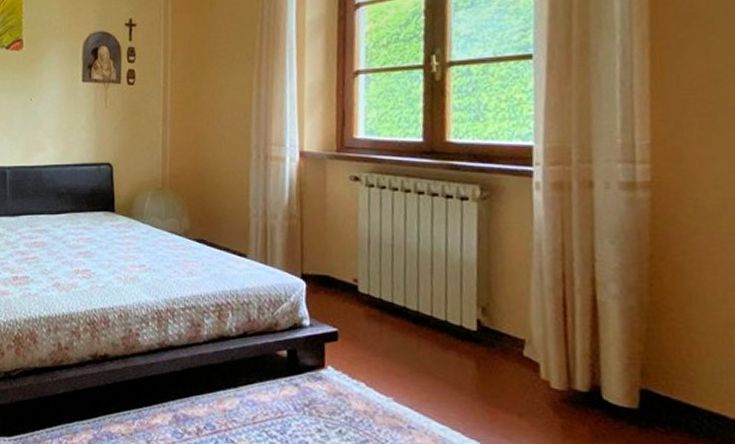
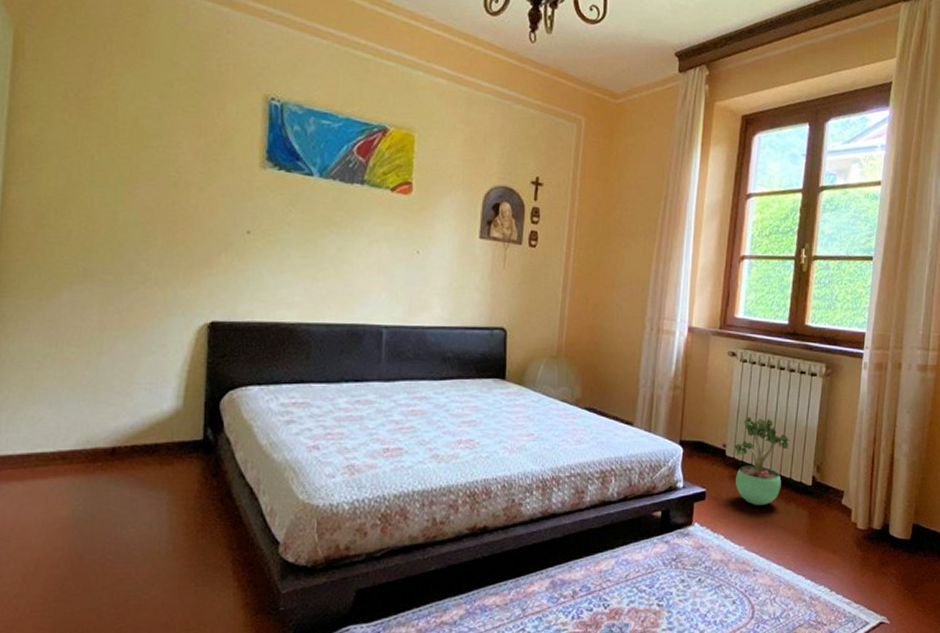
potted plant: none [368,248,441,352] -> present [734,416,790,506]

